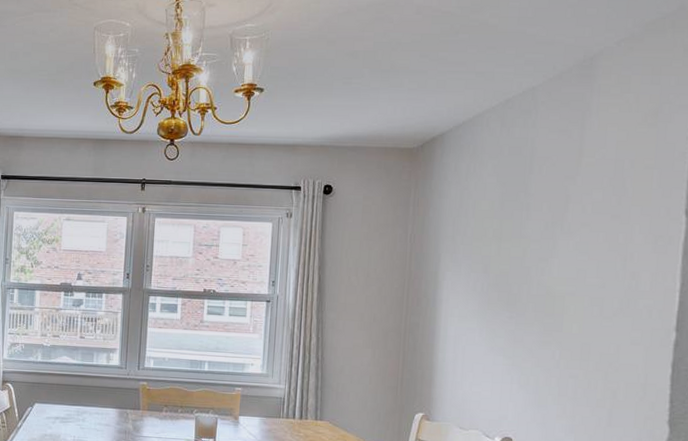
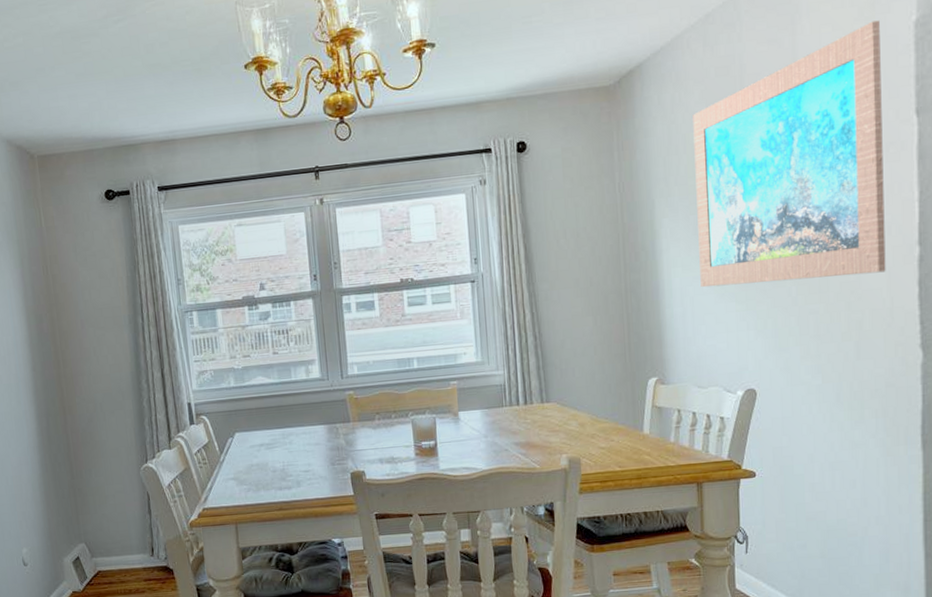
wall art: none [473,127,661,351] -> present [693,20,886,288]

